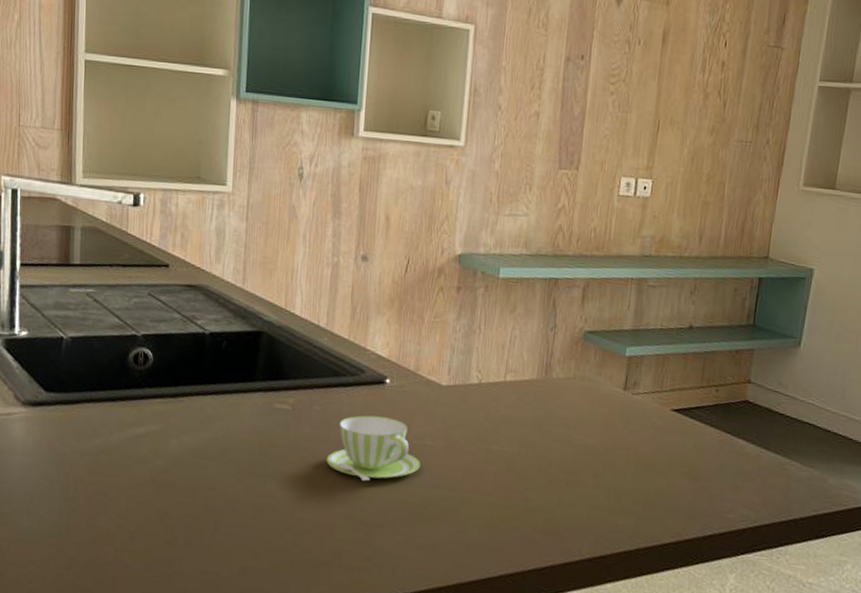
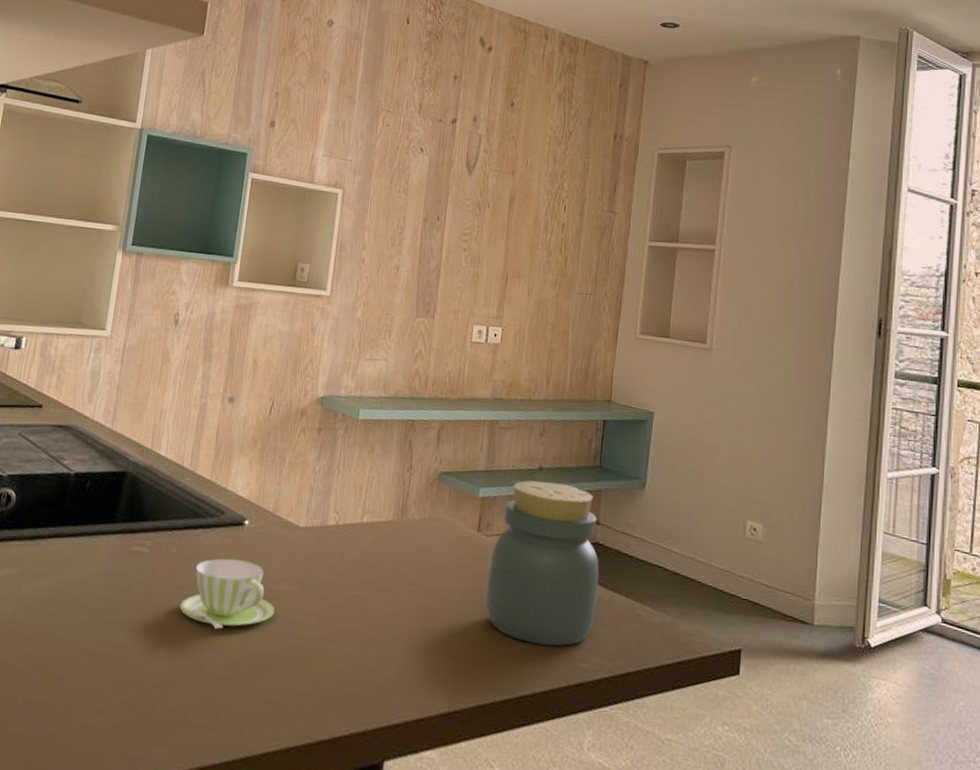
jar: none [632,339,749,499] -> present [486,480,600,647]

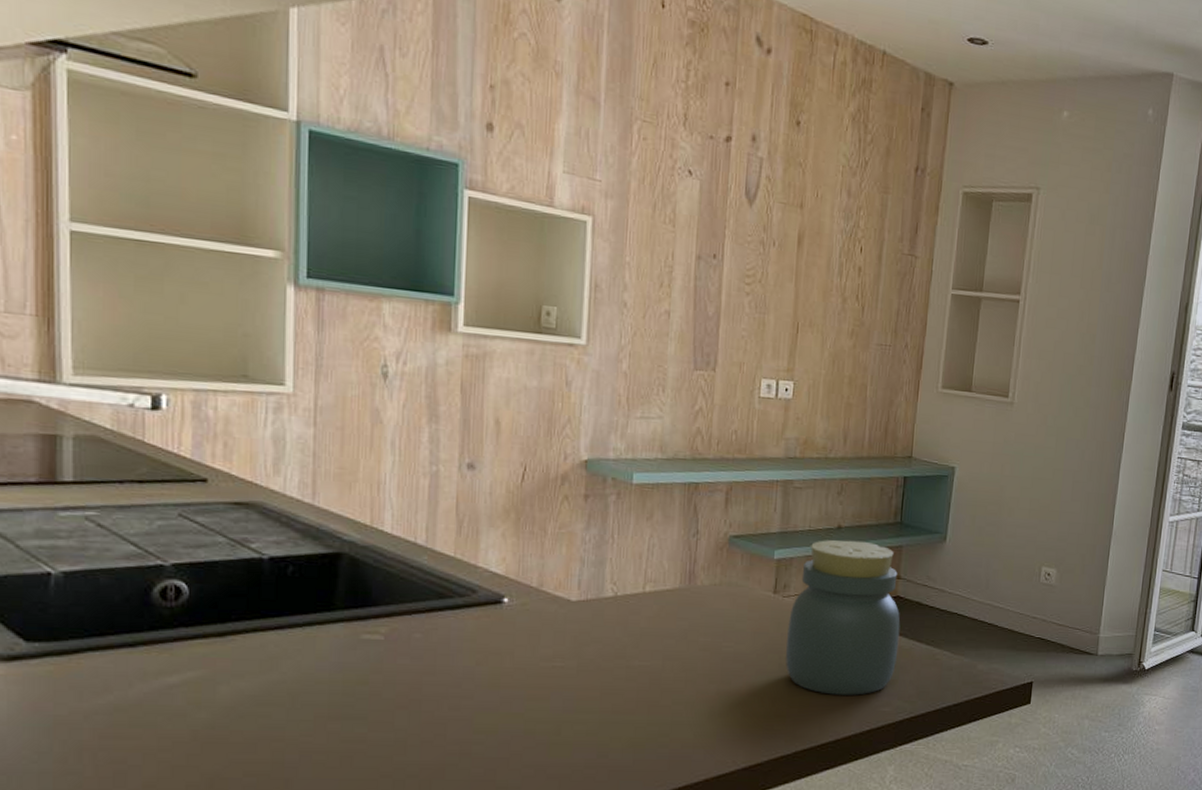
cup: present [179,558,275,630] -> none [432,639,549,713]

